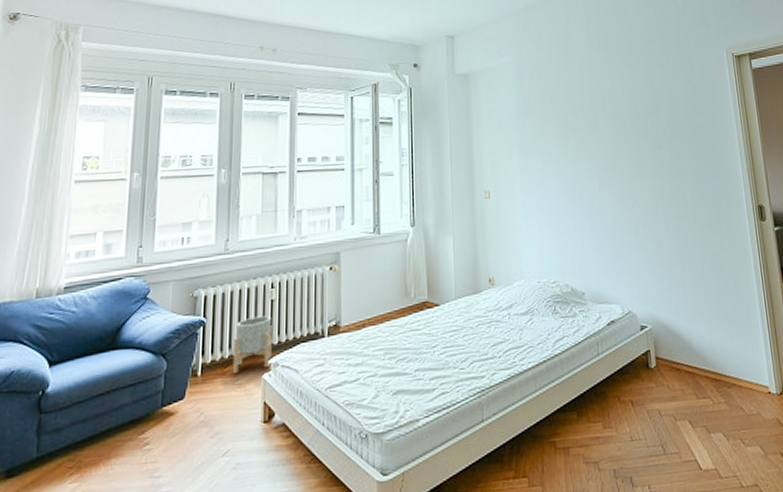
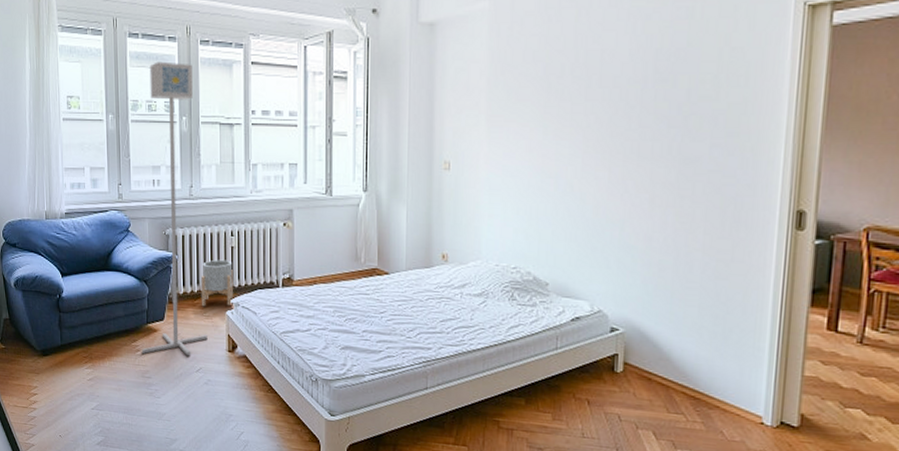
floor lamp: none [151,116,239,447] -> present [141,61,208,356]

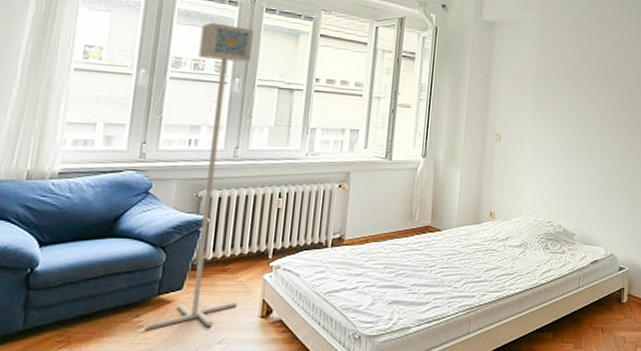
planter: present [200,259,233,307] -> none [233,221,277,272]

